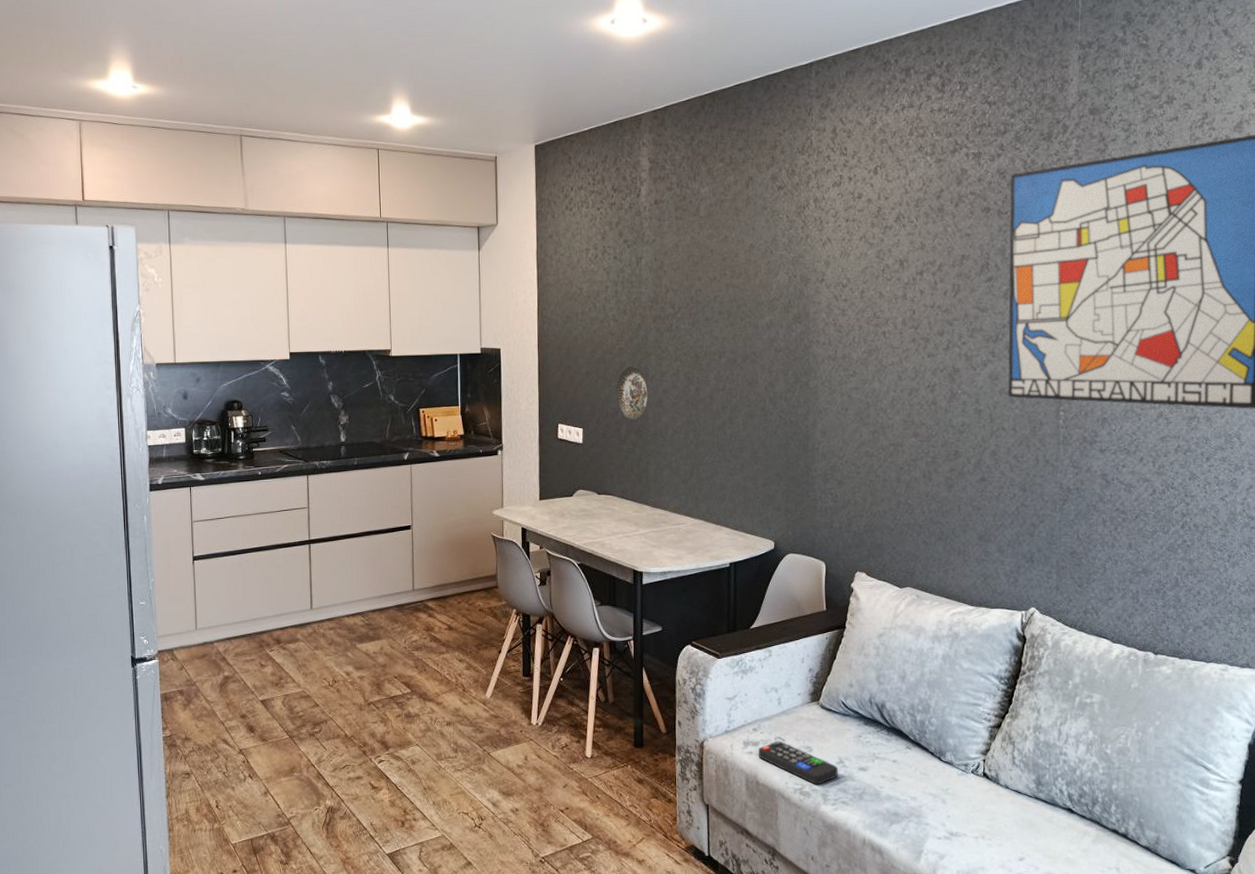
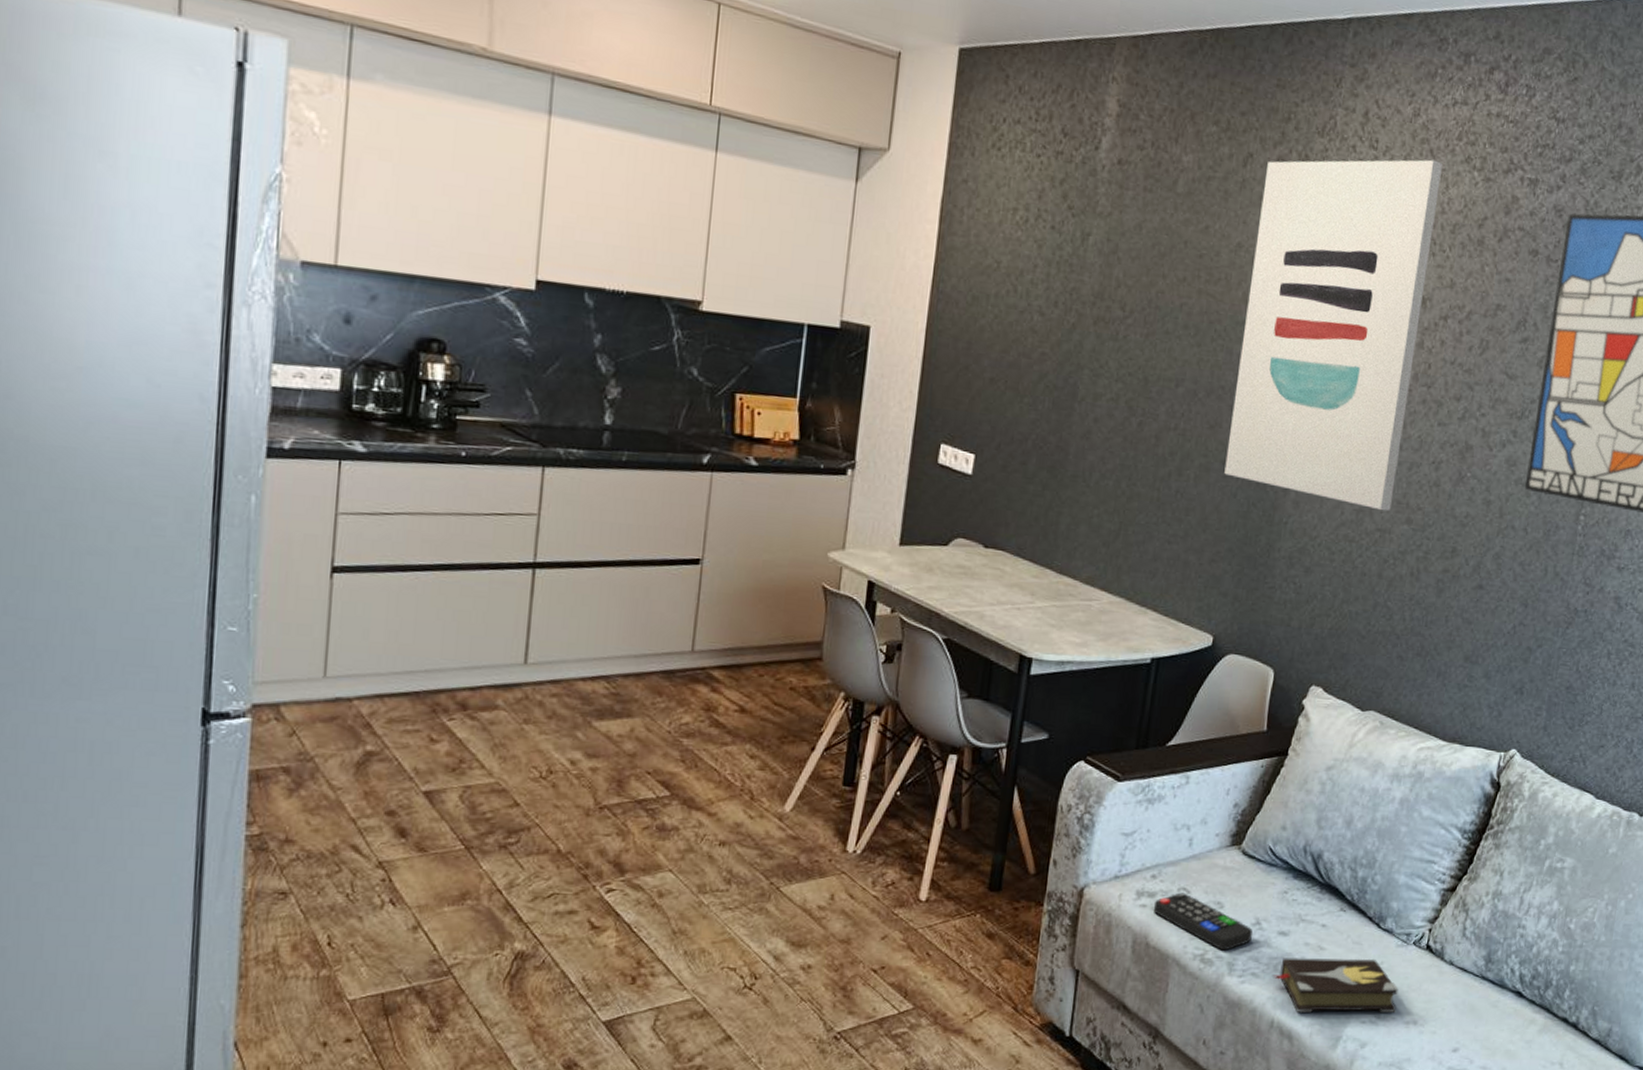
decorative plate: present [616,367,648,421] -> none [1028,379,1074,455]
wall art: none [764,154,901,430] -> present [1224,159,1443,512]
hardback book: none [858,787,965,832] -> present [1272,958,1399,1012]

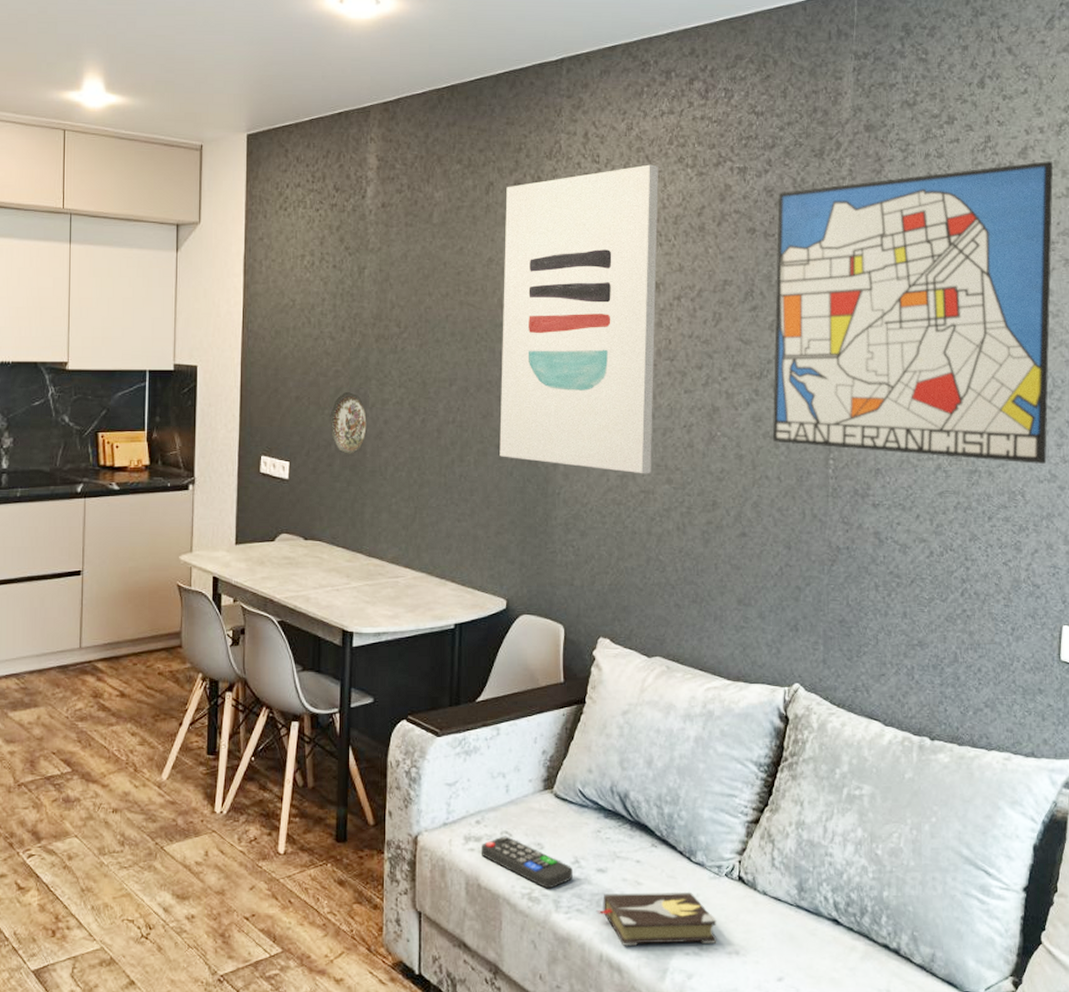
decorative plate: none [1028,379,1074,455] -> present [330,392,367,455]

